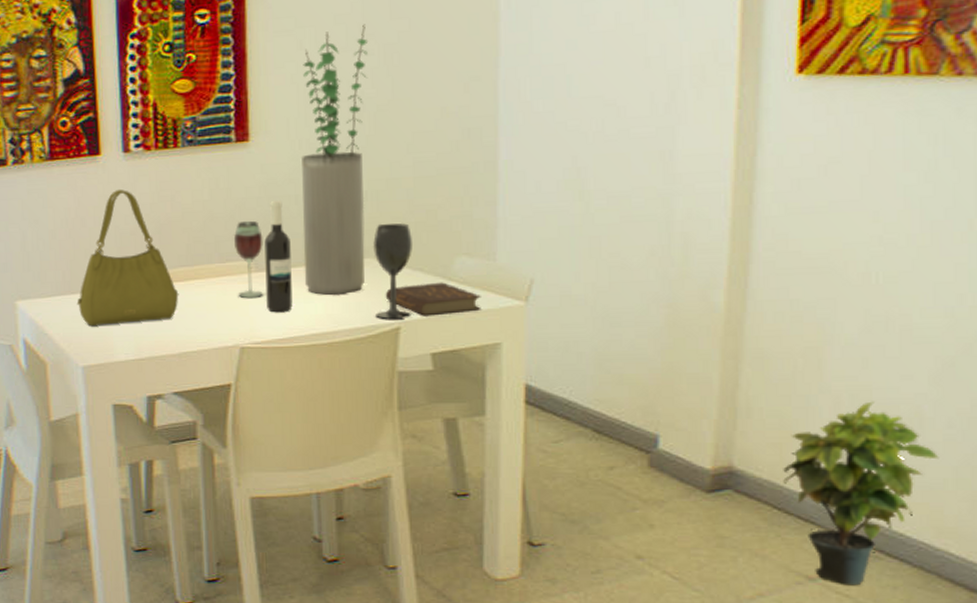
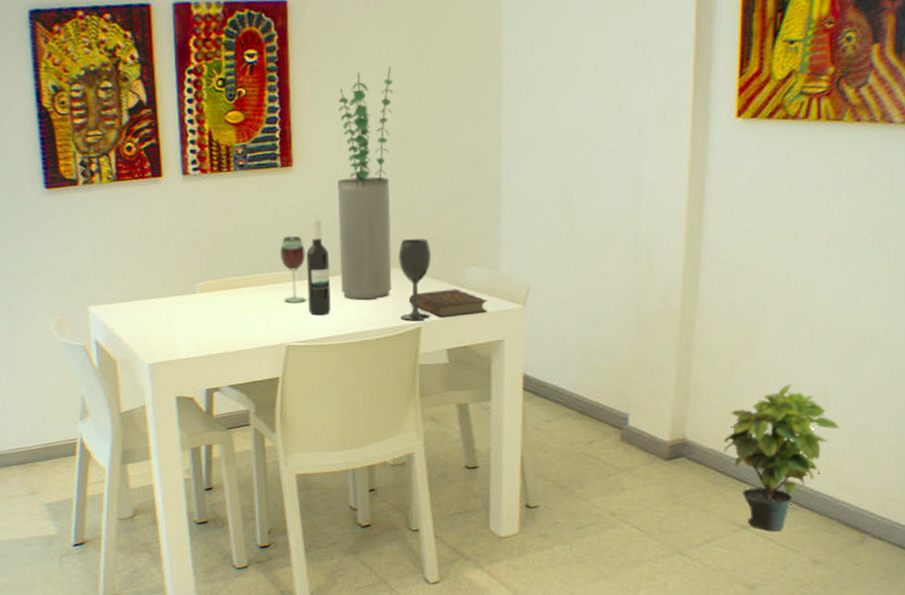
handbag: present [76,190,179,326] -> none [143,208,233,328]

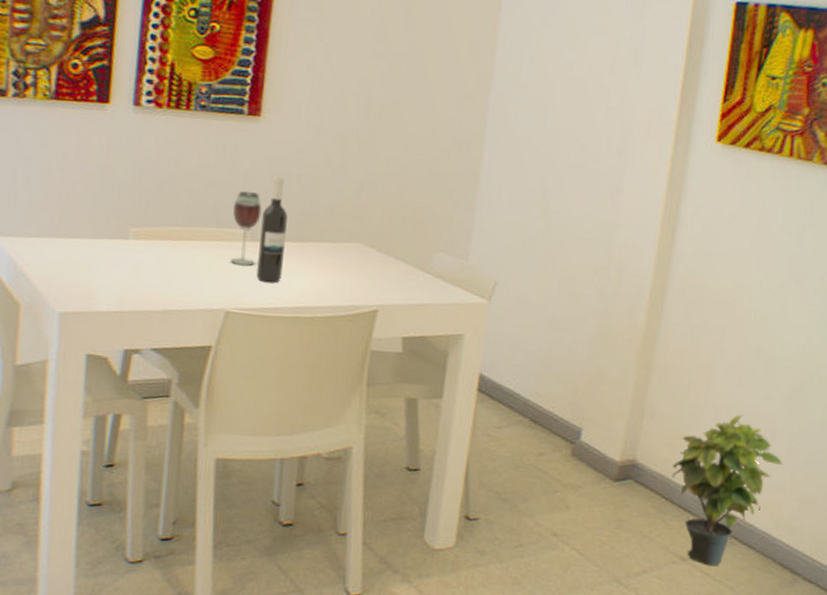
vase: present [338,67,394,301] -> none [295,29,383,274]
wine glass: present [397,238,432,320] -> none [357,212,400,303]
book: present [408,289,488,318] -> none [368,272,452,304]

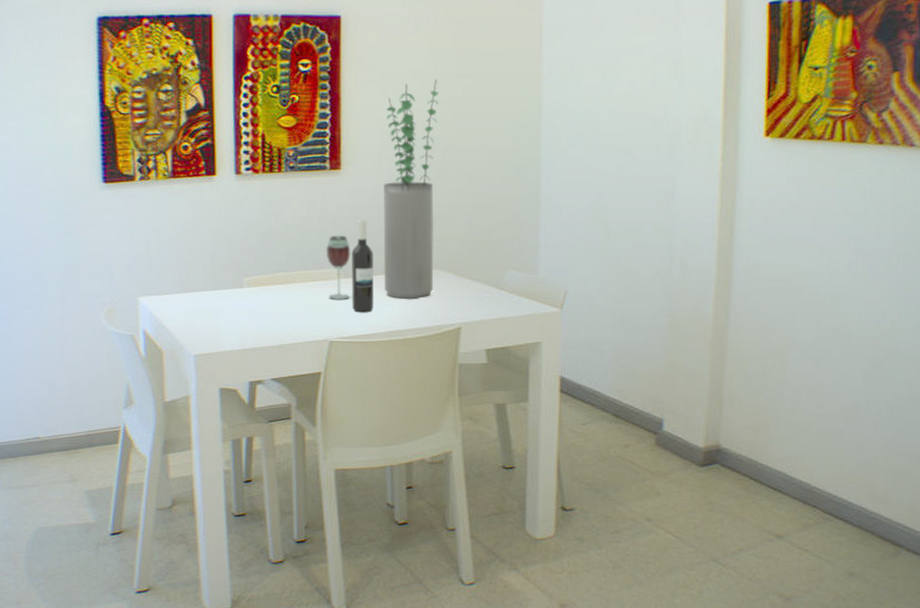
vase: none [295,29,383,274] -> present [383,79,439,300]
potted plant: present [672,414,783,566] -> none [757,394,872,542]

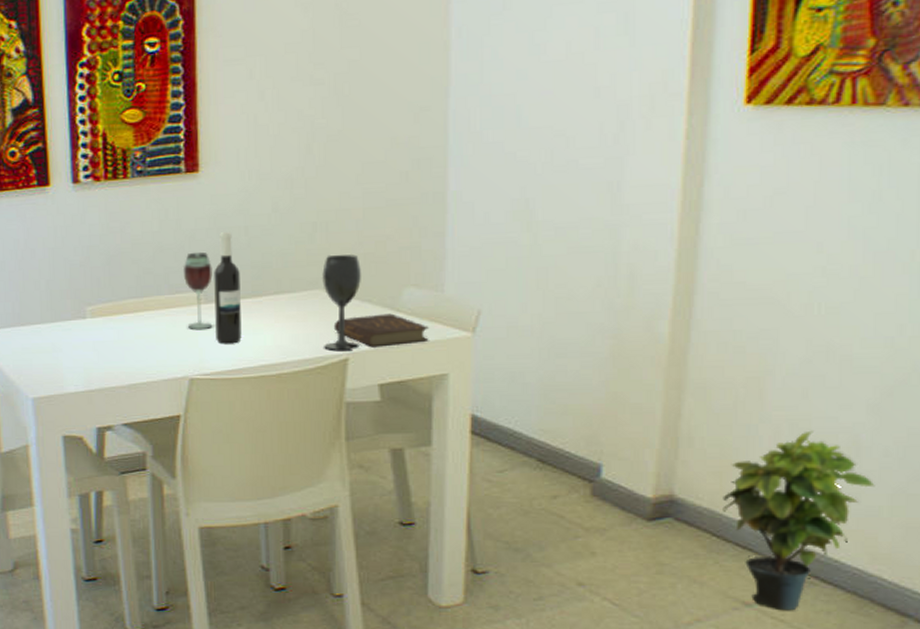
vase: present [383,79,439,300] -> none [251,53,319,327]
wine glass: none [439,241,473,320] -> present [321,254,362,350]
book: none [449,291,526,319] -> present [333,313,429,348]
potted plant: none [757,394,872,542] -> present [723,430,875,611]

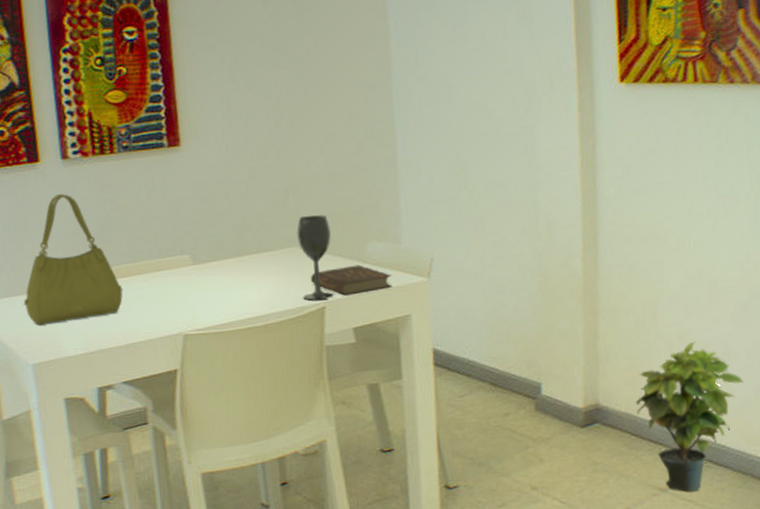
handbag: none [26,221,129,357] -> present [23,194,123,325]
wineglass: present [182,251,213,330] -> none [171,218,201,289]
wine bottle: present [214,231,242,343] -> none [200,198,229,300]

